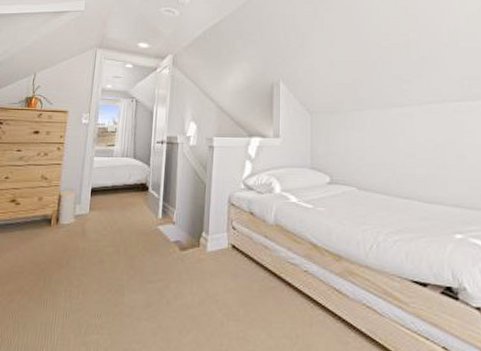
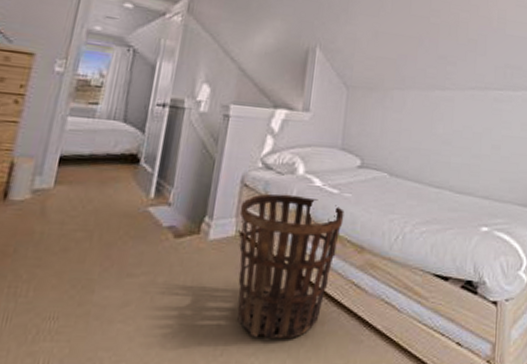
basket: none [230,210,320,338] -> present [237,194,345,338]

